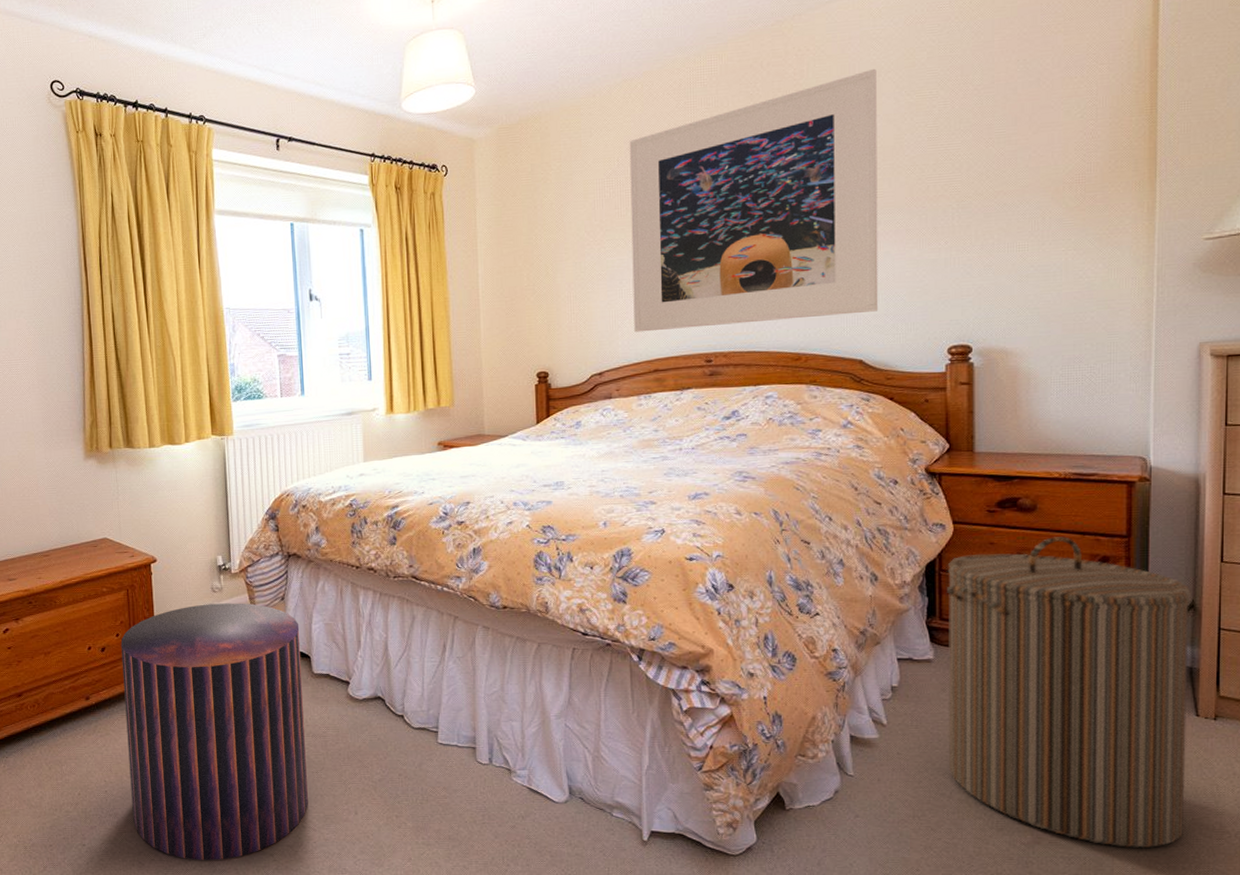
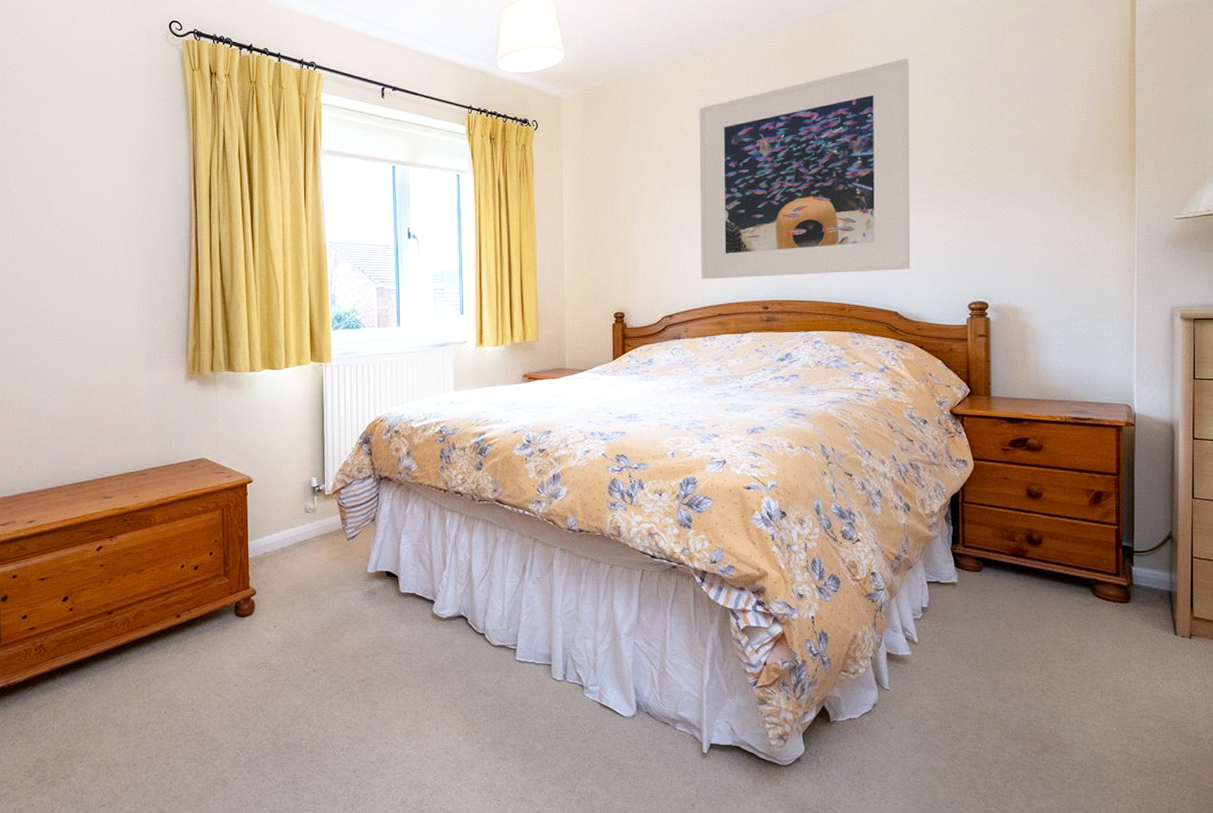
stool: present [120,603,308,860] -> none [214,523,391,778]
laundry hamper: present [947,536,1191,849] -> none [969,473,1169,755]

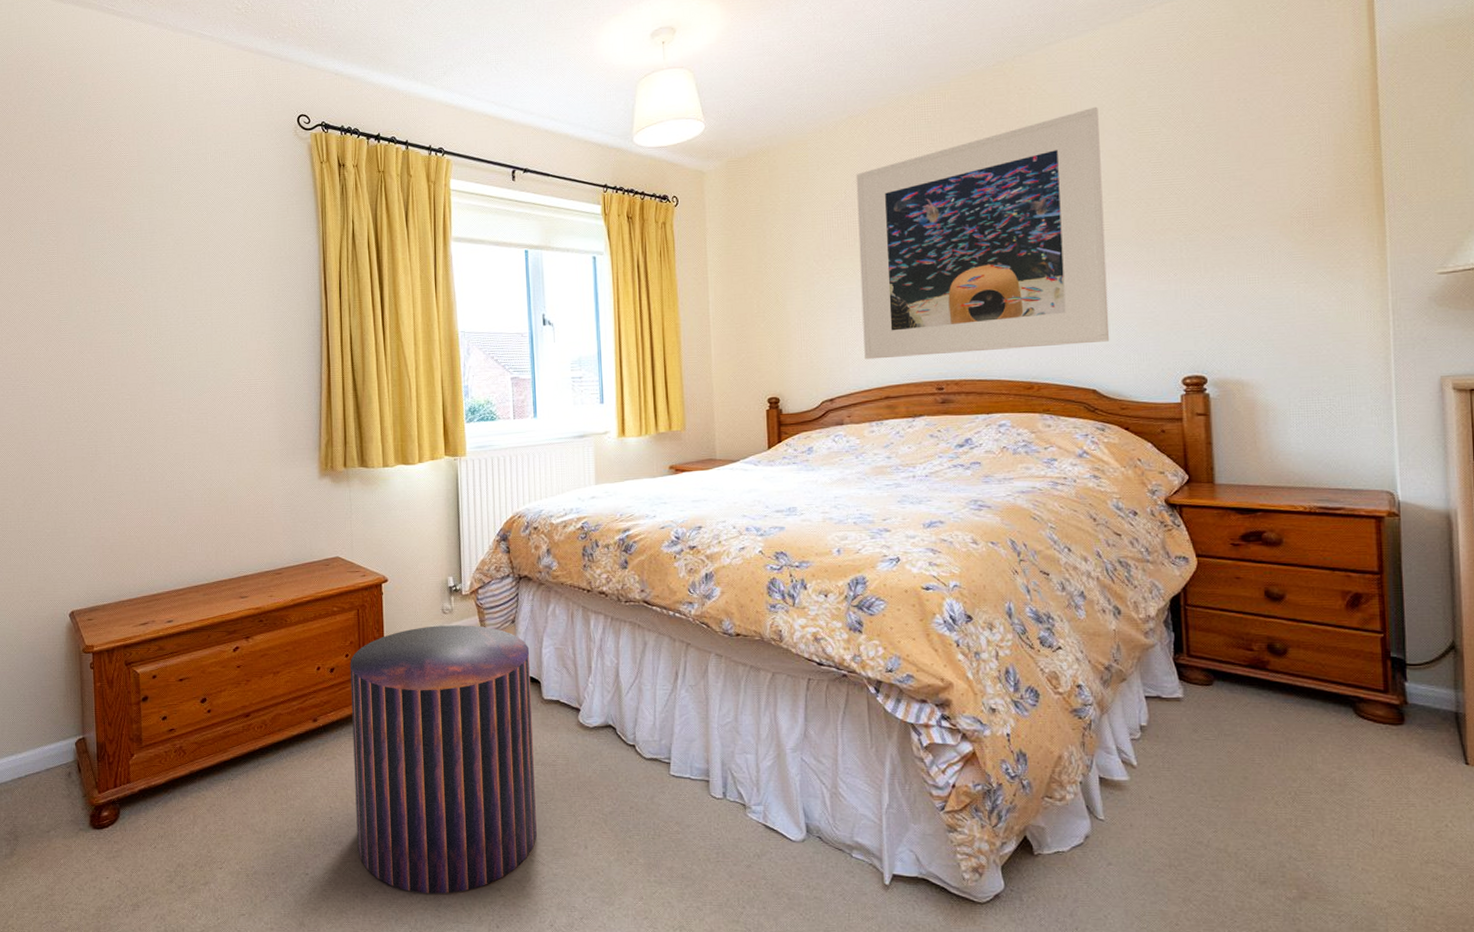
stool: none [214,523,391,778] -> present [350,625,537,894]

